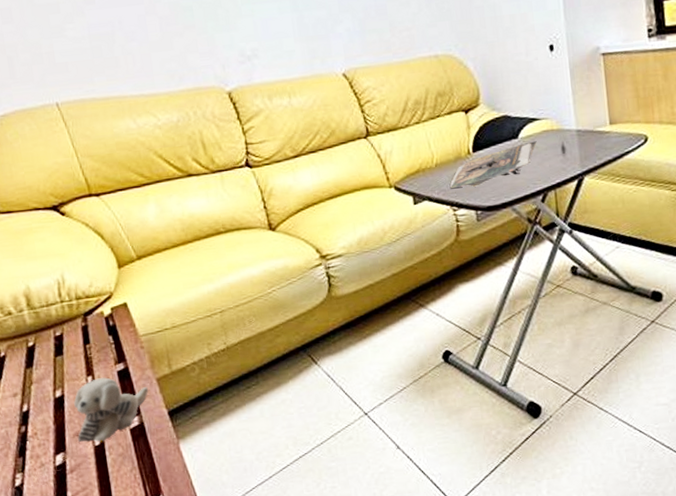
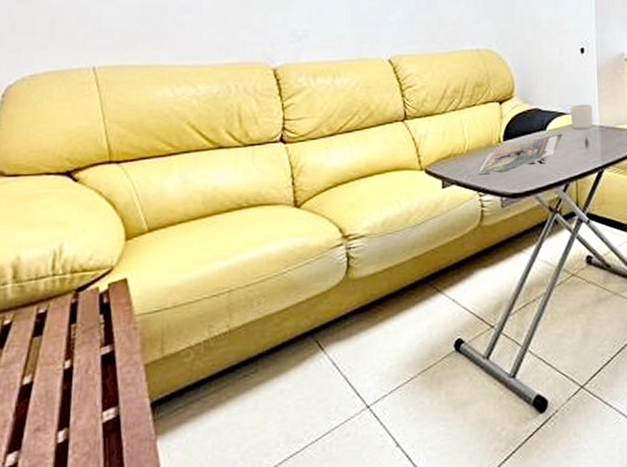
plush toy: present [74,377,149,442] -> none [39,362,134,439]
mug: none [542,107,569,137] -> present [570,104,593,131]

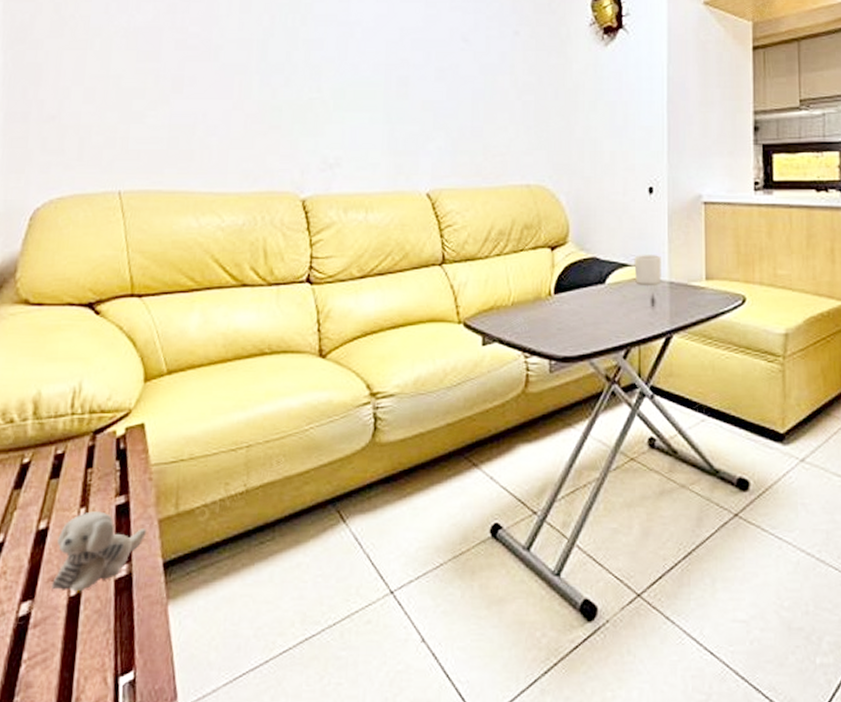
plush toy: none [39,362,134,439] -> present [52,511,147,592]
magazine: present [478,134,563,175] -> none [524,289,625,333]

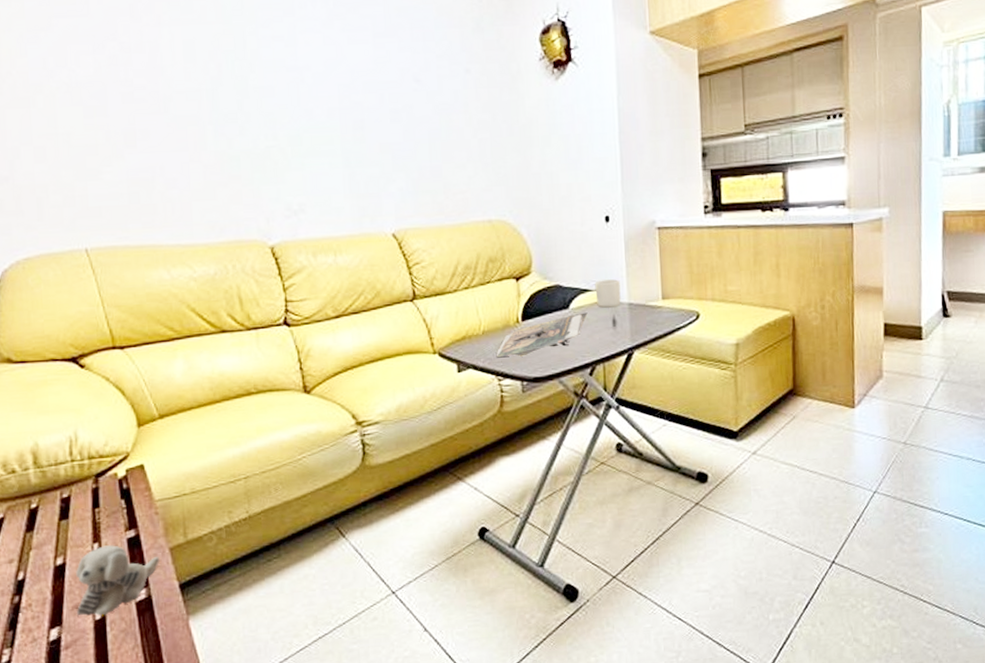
magazine: none [524,289,625,333] -> present [496,312,588,358]

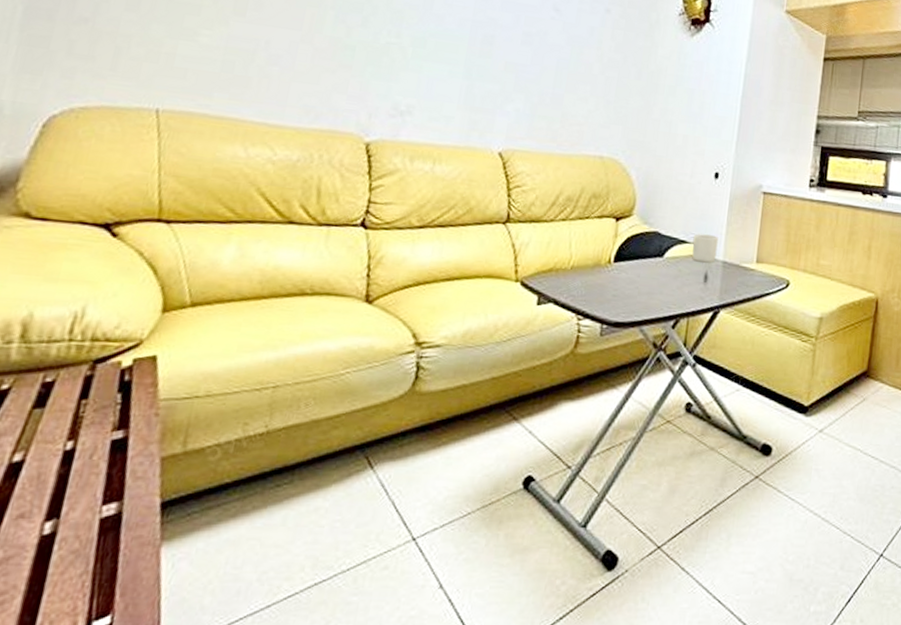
plush toy: present [76,545,160,616] -> none [20,445,146,531]
magazine: present [496,312,588,358] -> none [580,263,681,299]

